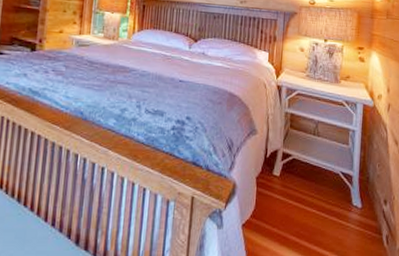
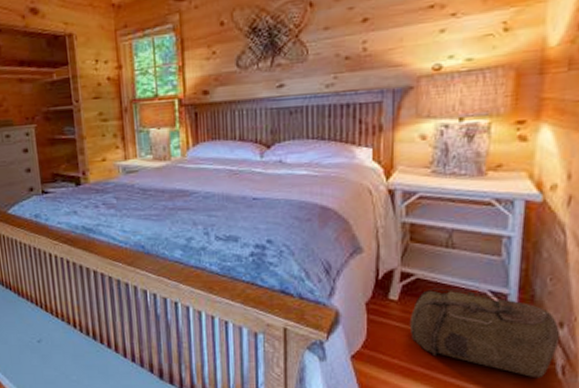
backpack: none [286,167,385,247] -> present [409,288,561,378]

